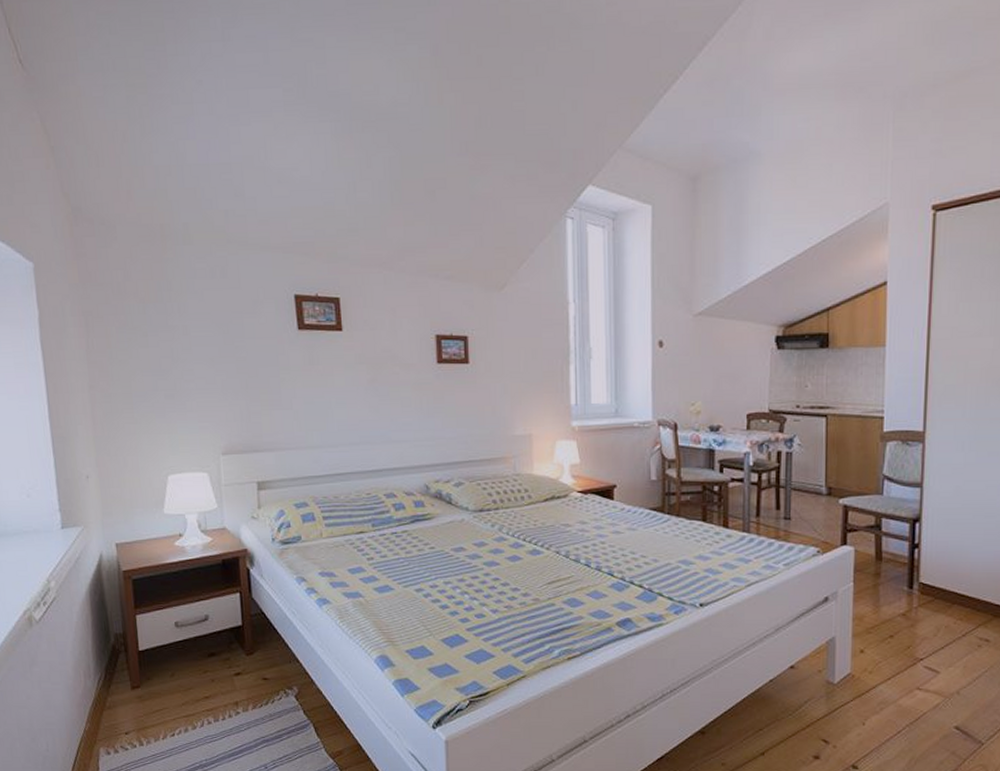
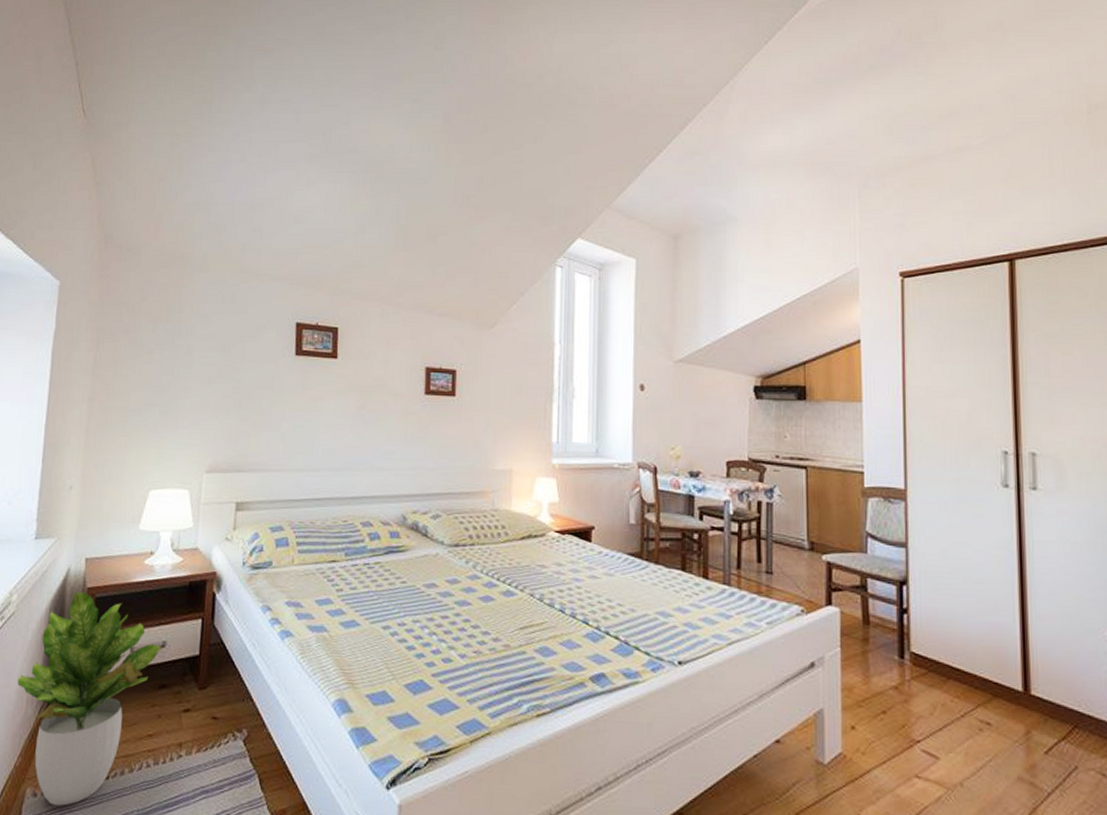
potted plant: none [71,574,206,761] -> present [17,591,163,806]

